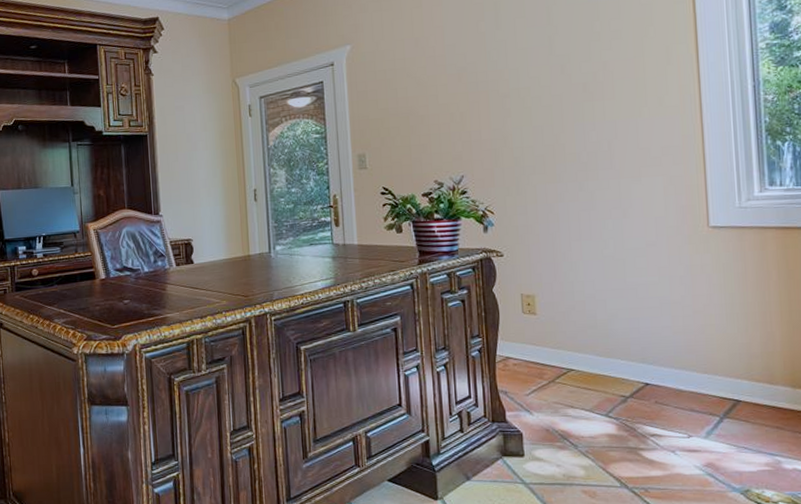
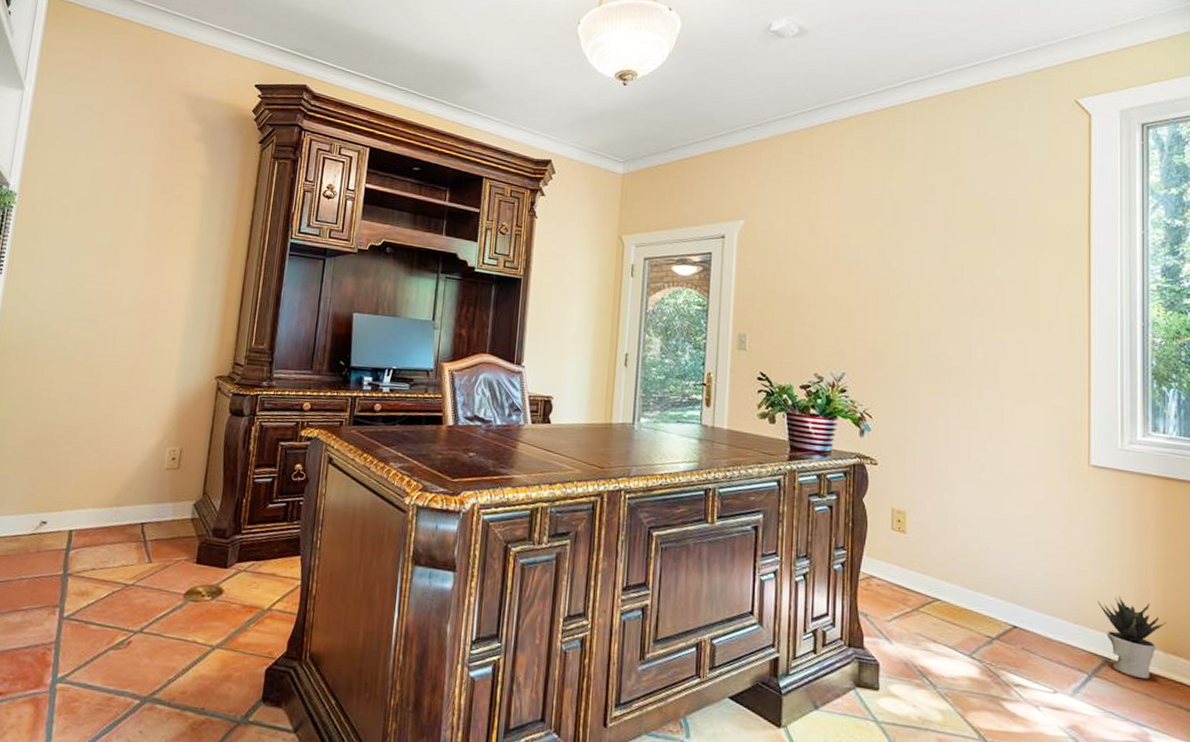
potted plant: none [725,342,793,414] -> present [1098,595,1167,679]

